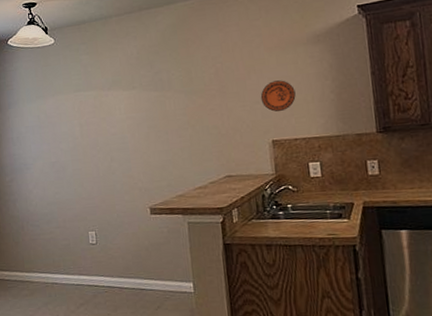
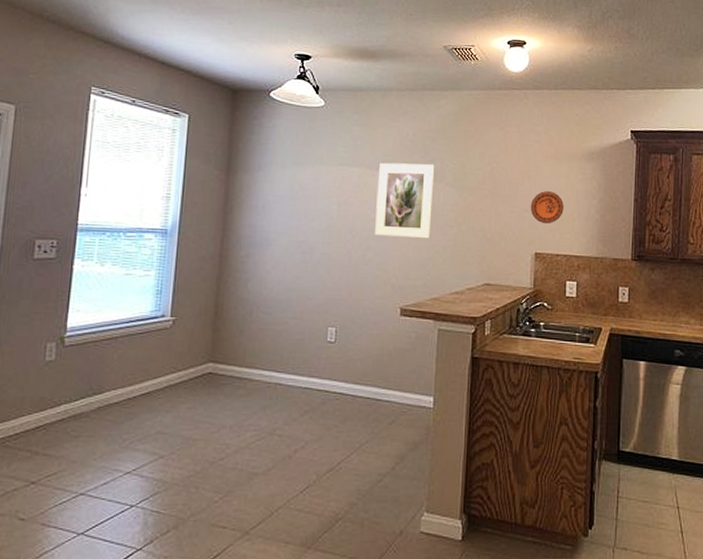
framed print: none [111,75,168,147] -> present [375,162,435,239]

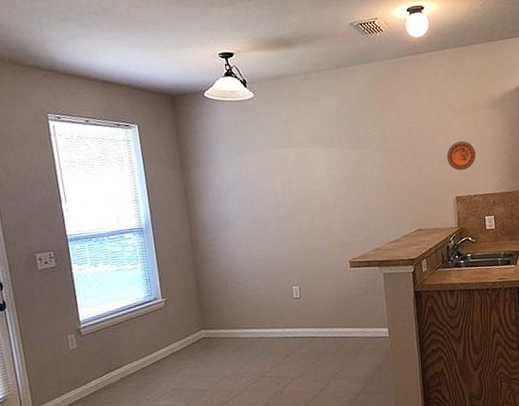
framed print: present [375,162,435,239] -> none [311,133,365,204]

